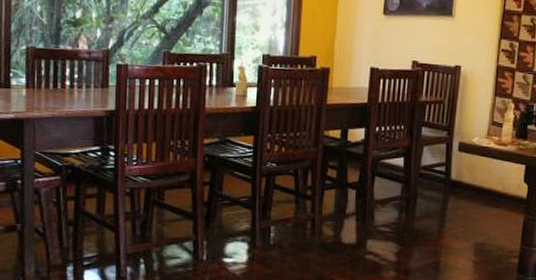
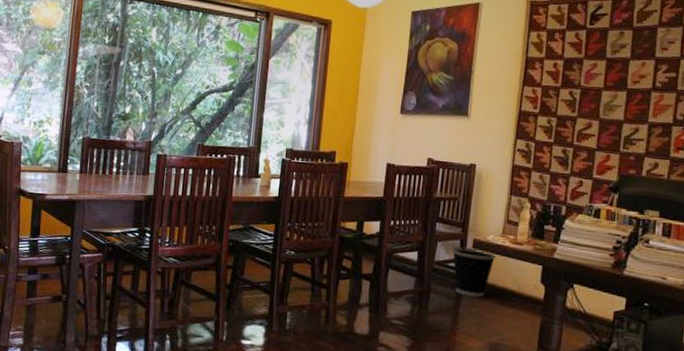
wastebasket: none [438,150,482,200] -> present [452,247,497,298]

